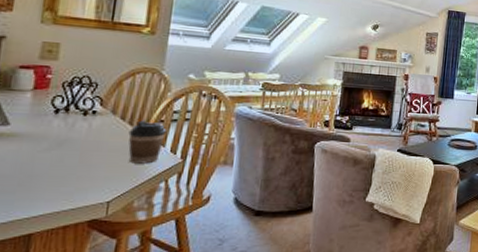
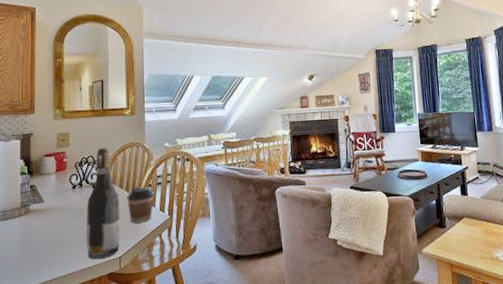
wine bottle: none [63,68,119,203] -> present [86,148,120,260]

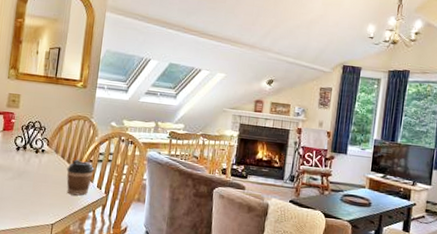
wine bottle: present [86,148,120,260] -> none [22,115,60,223]

